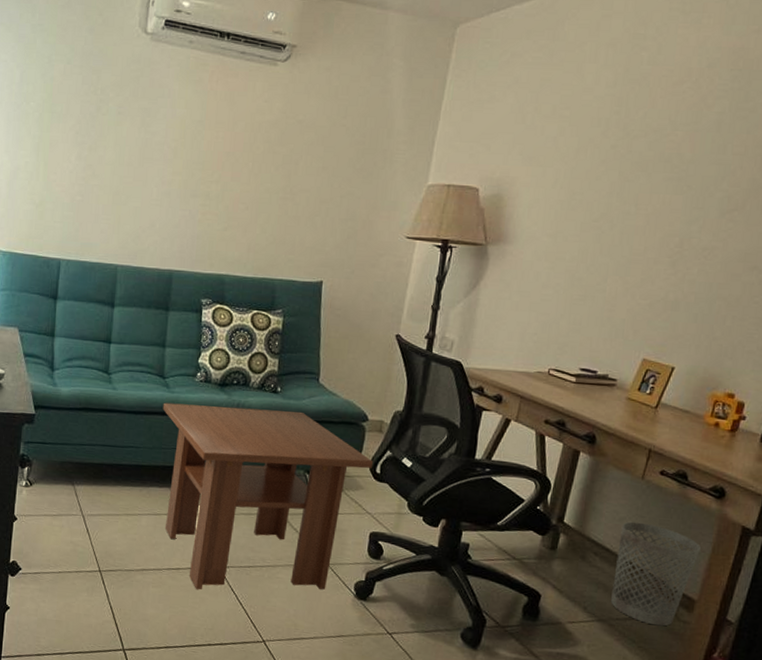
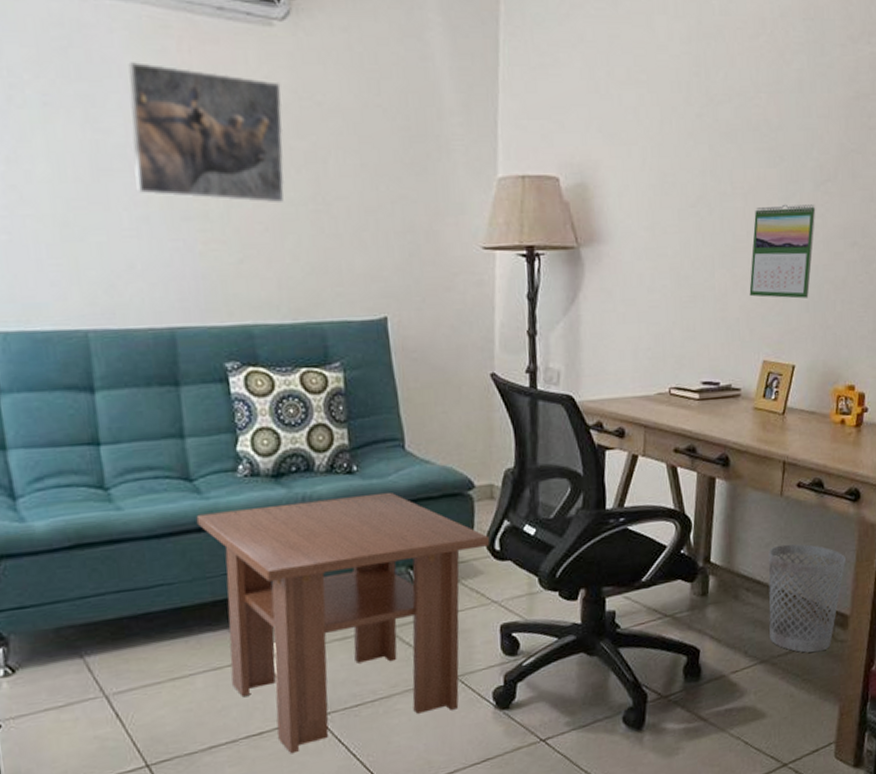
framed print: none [166,88,275,191] -> present [128,62,285,204]
calendar: none [638,226,718,310] -> present [749,204,816,299]

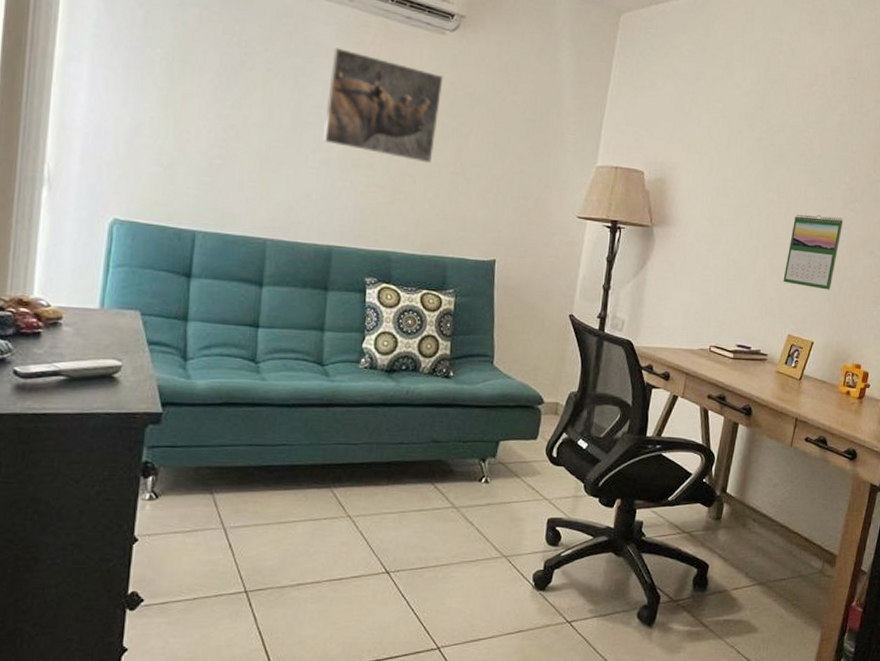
coffee table: present [196,492,490,754] -> none [321,393,550,601]
wastebasket: present [768,543,846,653] -> none [769,487,839,583]

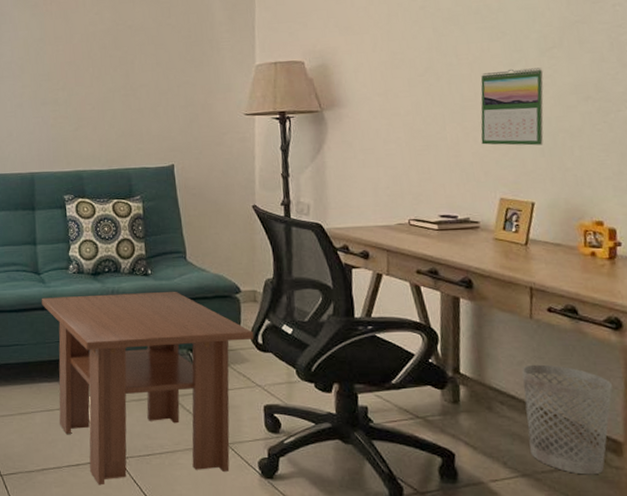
coffee table: none [321,393,550,601] -> present [41,291,254,486]
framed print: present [323,48,444,164] -> none [15,13,106,92]
wastebasket: none [769,487,839,583] -> present [522,364,613,475]

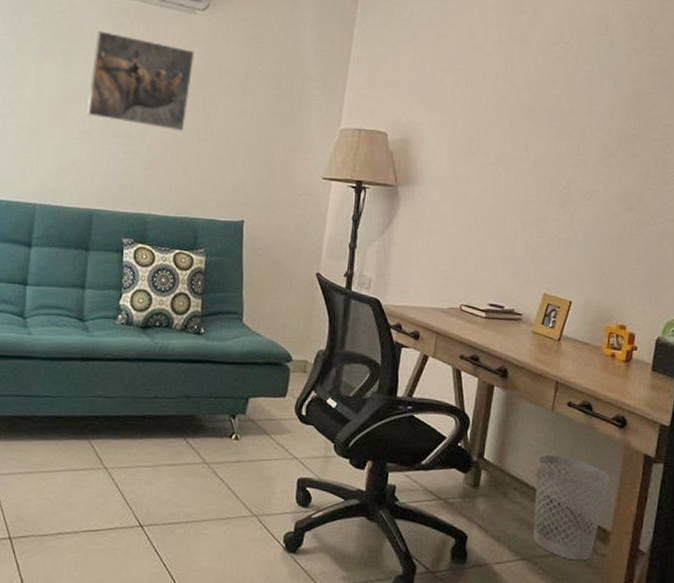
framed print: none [15,13,106,92] -> present [87,31,195,132]
coffee table: present [41,291,254,486] -> none [81,347,299,553]
calendar: present [480,67,544,146] -> none [535,170,598,248]

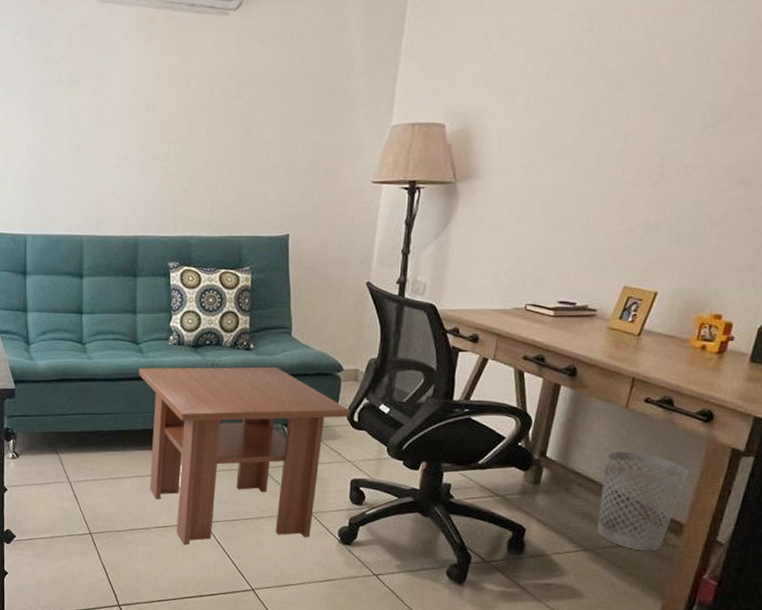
coffee table: none [81,347,299,553] -> present [138,366,351,546]
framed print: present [87,31,195,132] -> none [123,48,229,148]

